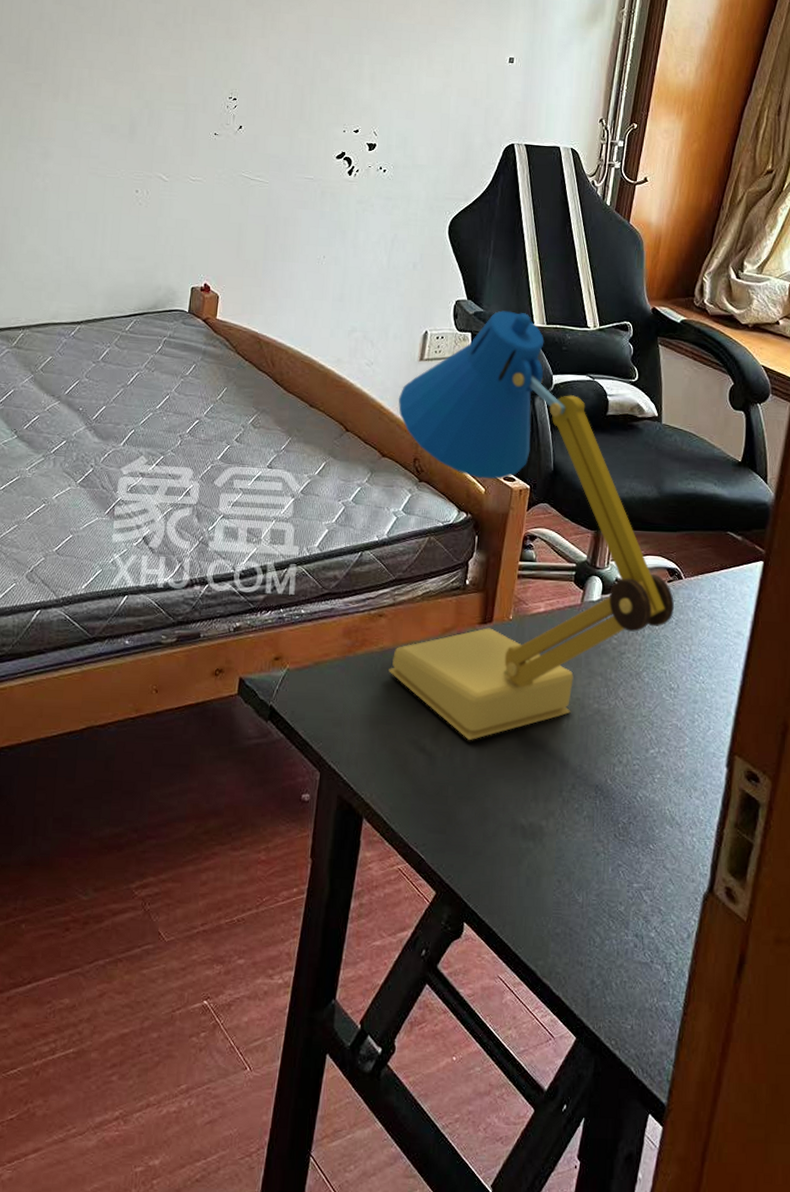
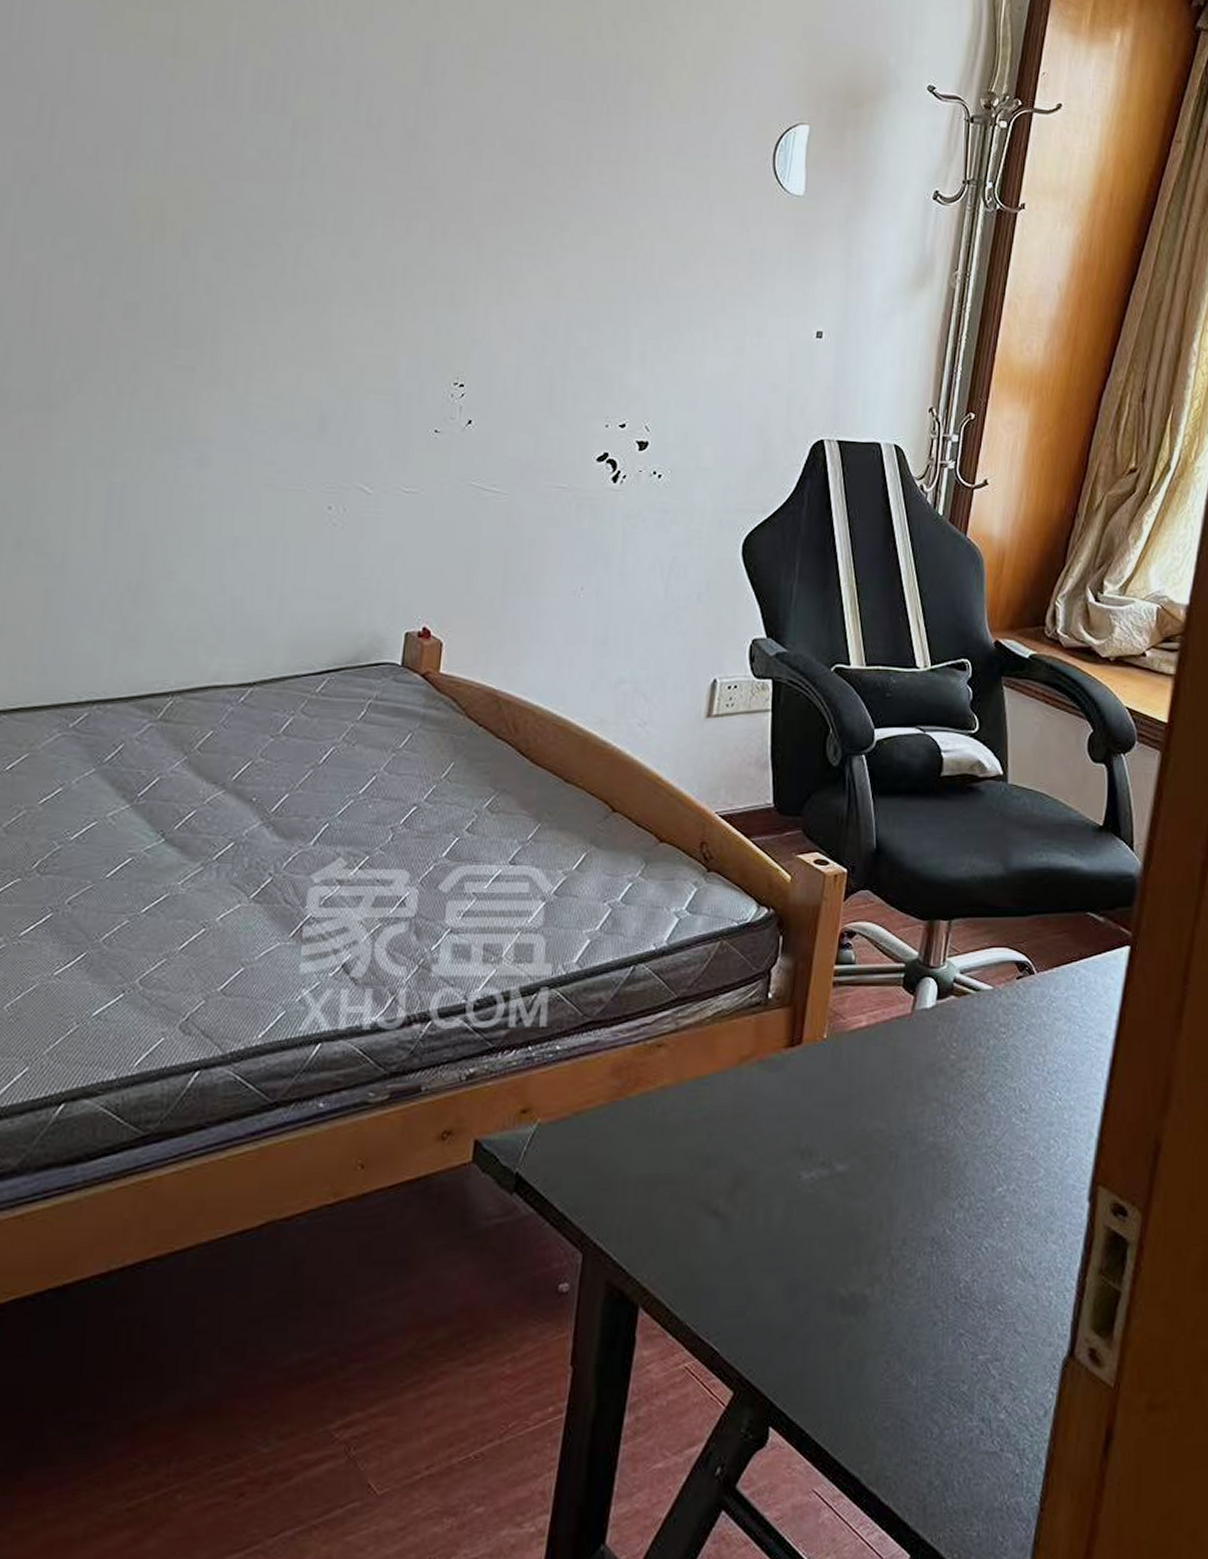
desk lamp: present [388,310,674,741] -> none [670,650,1024,1197]

